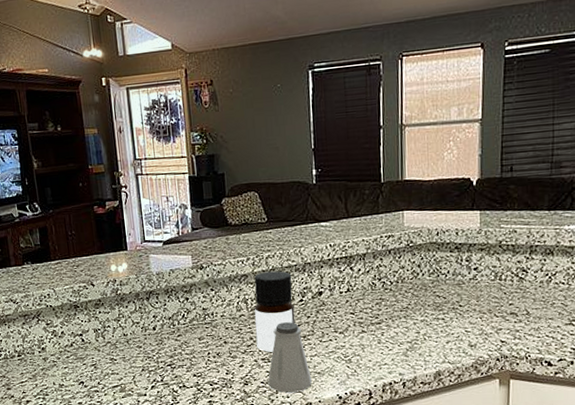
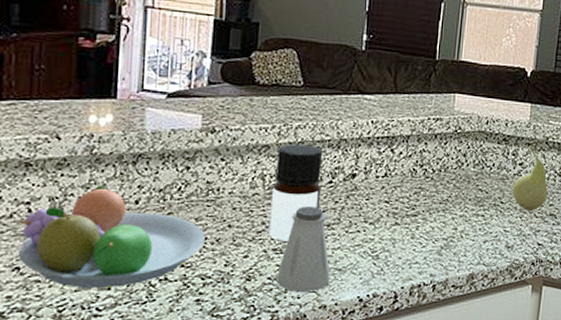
fruit bowl: none [78,318,209,395] -> present [17,186,205,289]
fruit: none [469,251,507,311] -> present [512,146,548,211]

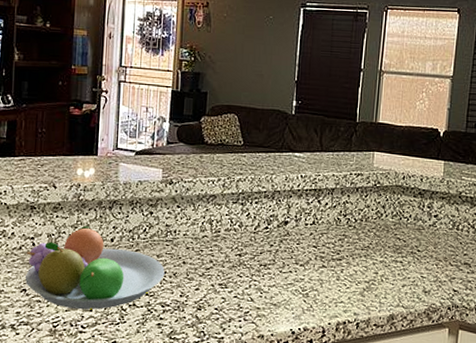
bottle: present [269,144,323,241] -> none [216,194,260,278]
saltshaker: present [276,206,331,293] -> none [222,248,267,323]
fruit: present [512,146,548,211] -> none [428,200,463,259]

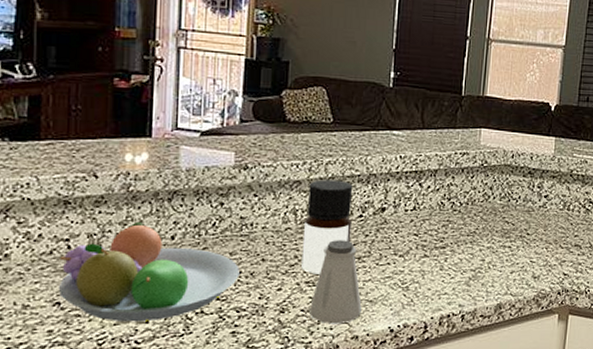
bottle: none [216,194,260,278] -> present [301,180,353,274]
saltshaker: none [222,248,267,323] -> present [309,240,362,324]

